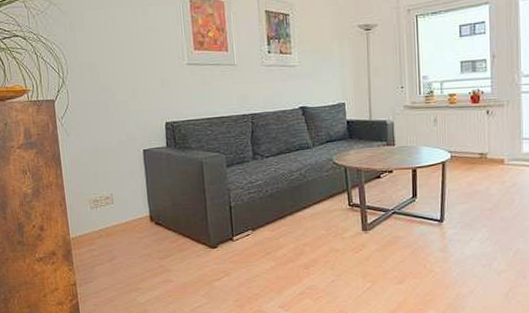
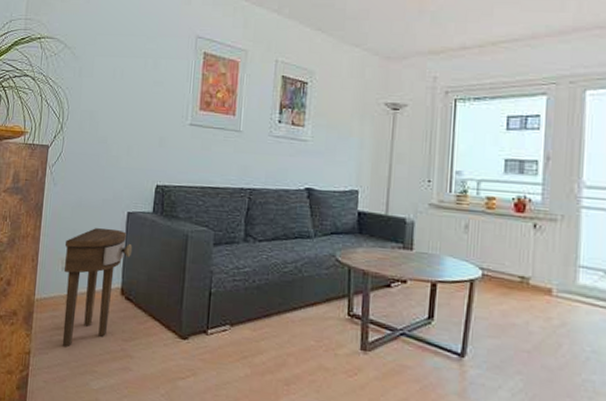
side table: none [89,166,155,274] -> present [62,228,133,347]

